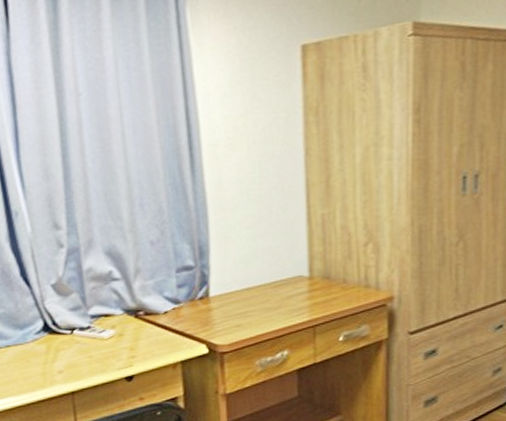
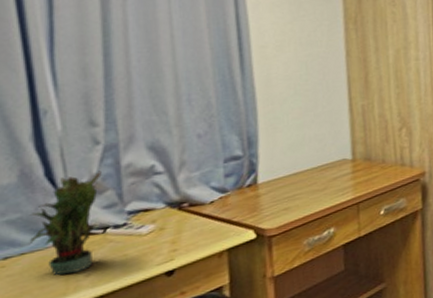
potted plant: none [11,273,67,369] -> present [27,170,102,275]

